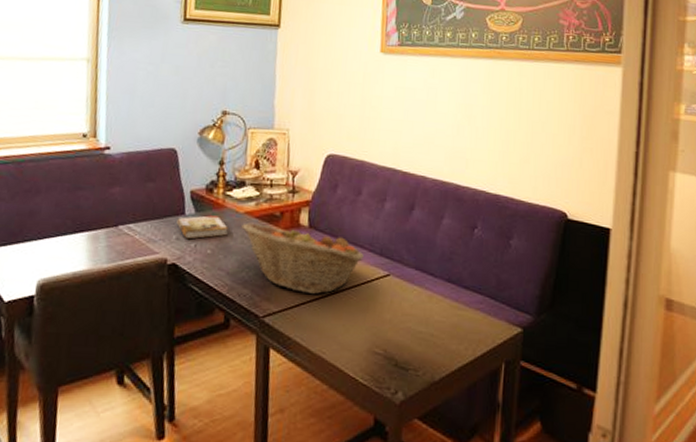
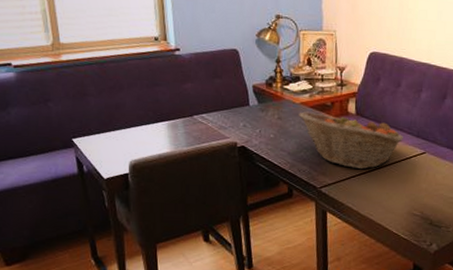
book: present [176,215,228,240] -> none [243,106,287,126]

